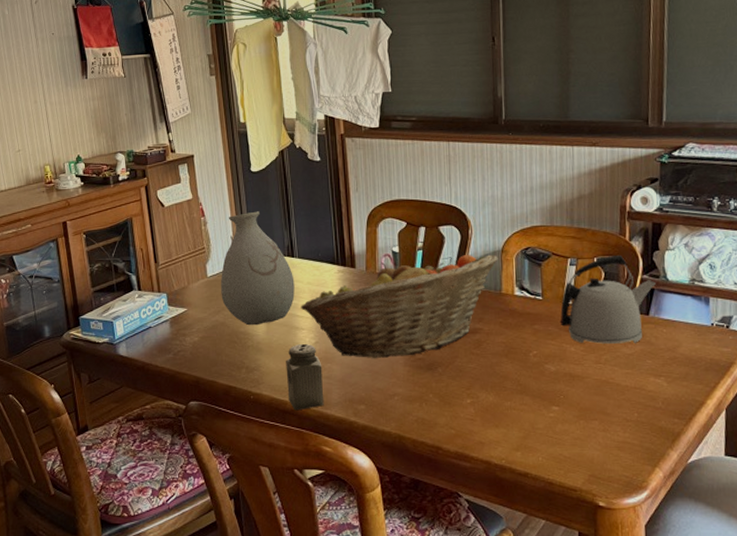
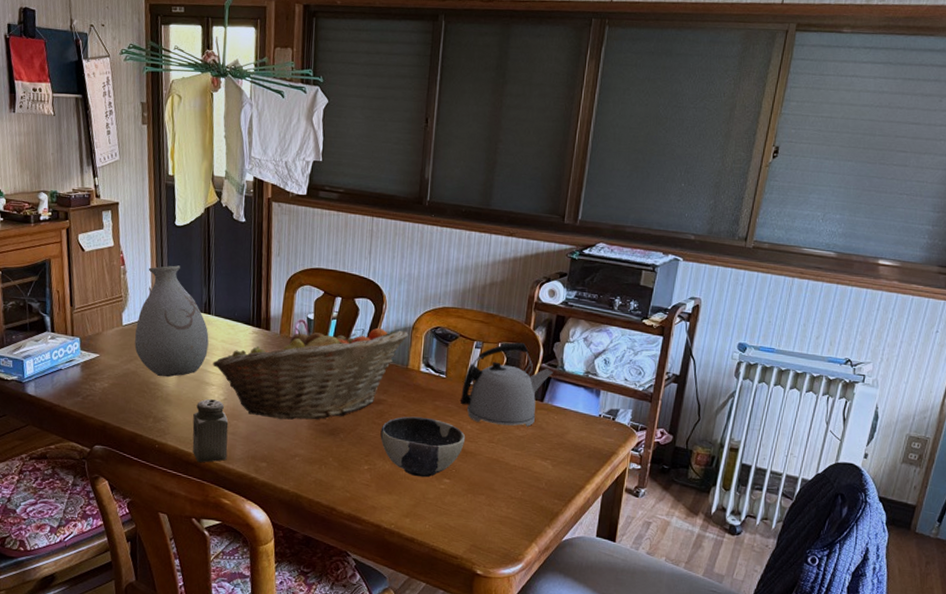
bowl: none [480,343,571,407] -> present [380,416,466,478]

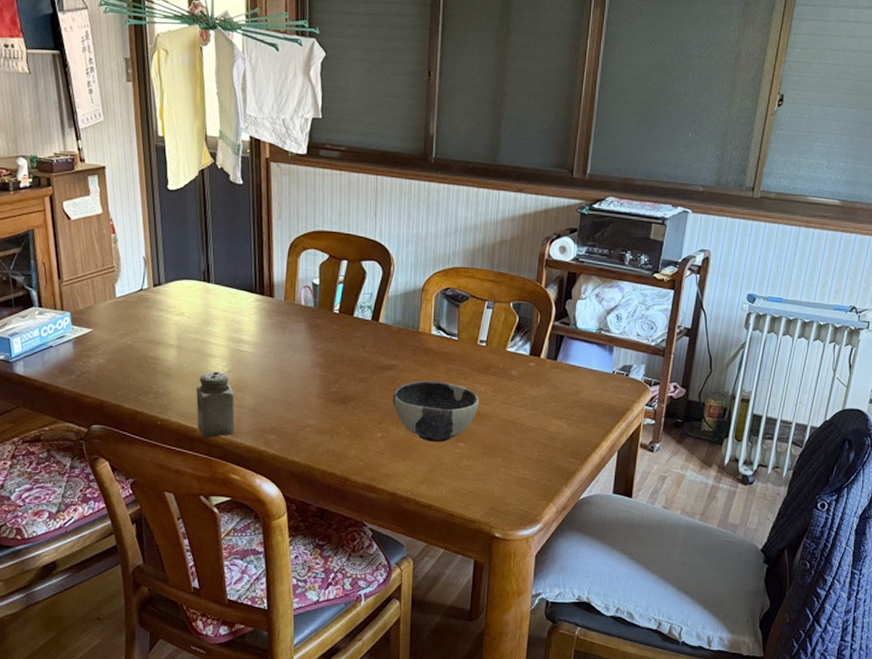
vase: present [134,265,209,378] -> none [130,232,210,351]
fruit basket: present [213,328,408,420] -> none [215,292,418,389]
kettle: present [460,342,553,427] -> none [472,301,566,386]

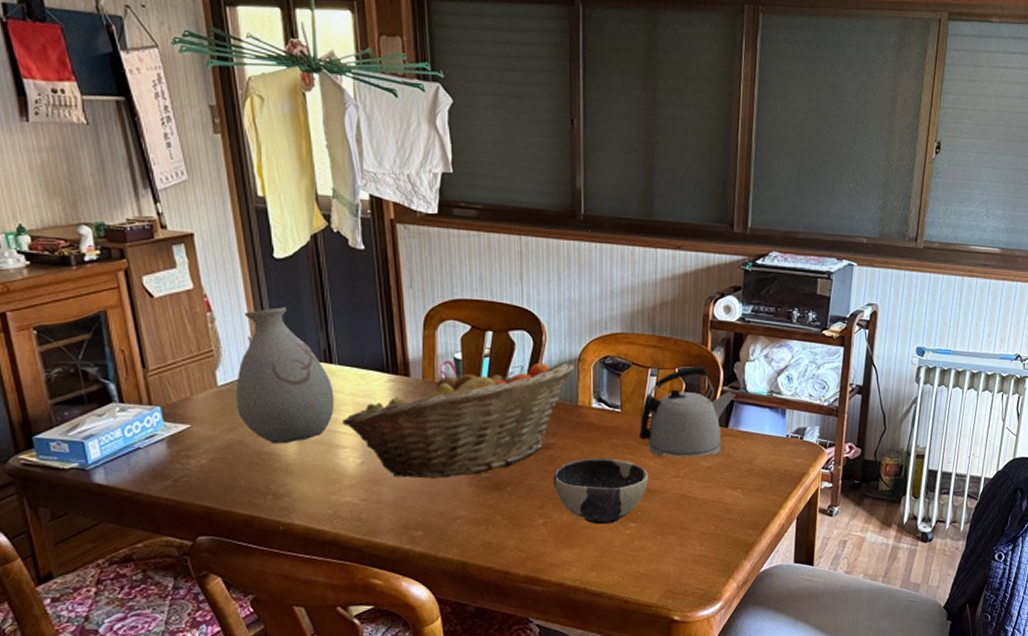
vase: none [130,232,210,351] -> present [236,307,334,445]
salt shaker: present [196,372,235,438] -> none [324,465,373,541]
fruit basket: none [215,292,418,389] -> present [342,363,575,479]
kettle: none [472,301,566,386] -> present [639,366,736,457]

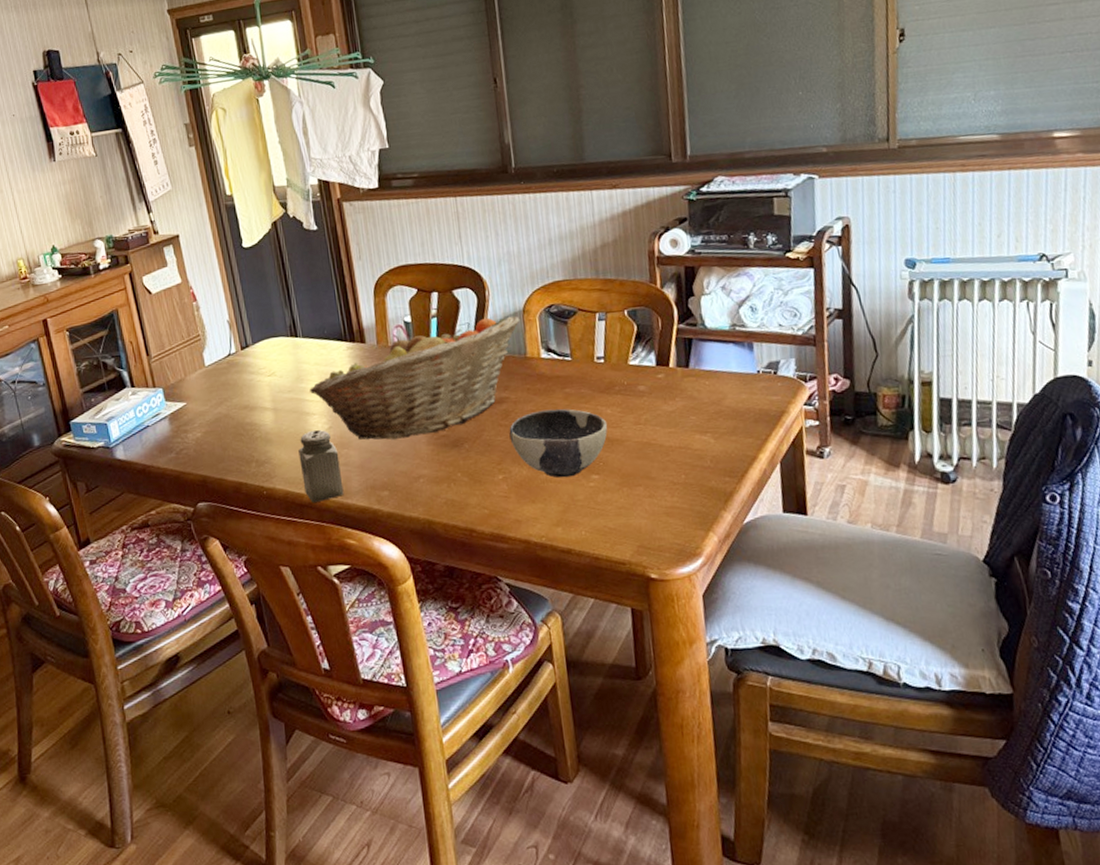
vase: present [236,307,334,445] -> none [220,290,302,416]
salt shaker: none [324,465,373,541] -> present [298,430,344,503]
kettle: present [639,366,736,457] -> none [592,305,694,404]

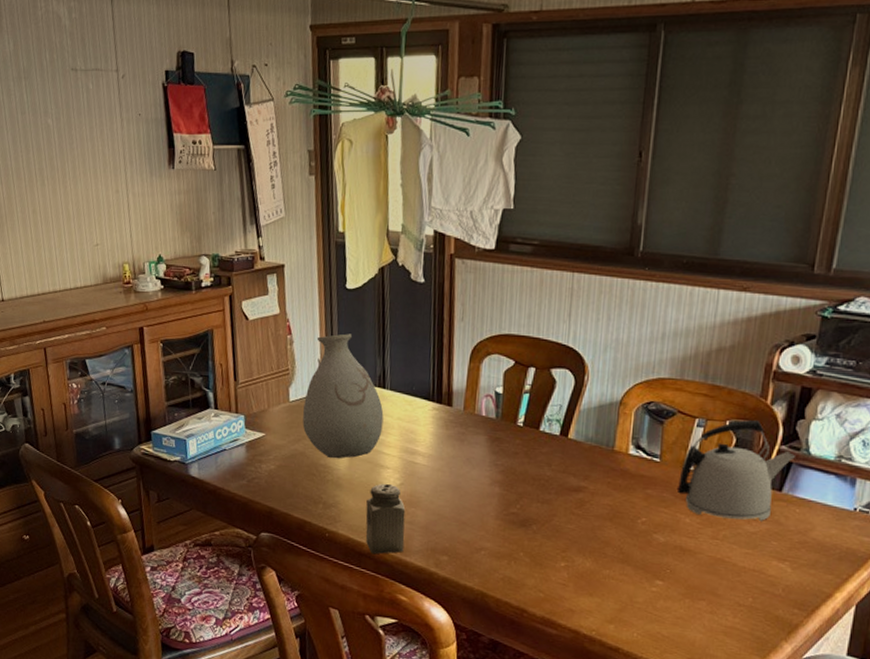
vase: none [220,290,302,416] -> present [302,333,384,459]
fruit basket: present [310,316,520,440] -> none [388,403,615,509]
bowl: present [509,408,608,478] -> none [580,506,684,578]
kettle: none [592,305,694,404] -> present [676,420,795,521]

